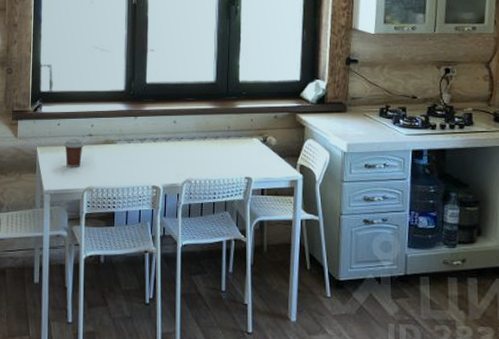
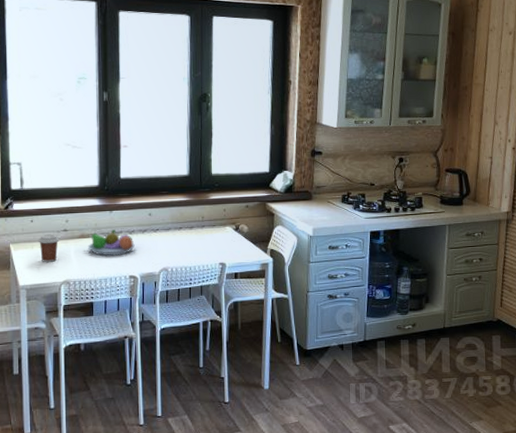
fruit bowl: none [111,136,158,163] -> present [87,230,135,256]

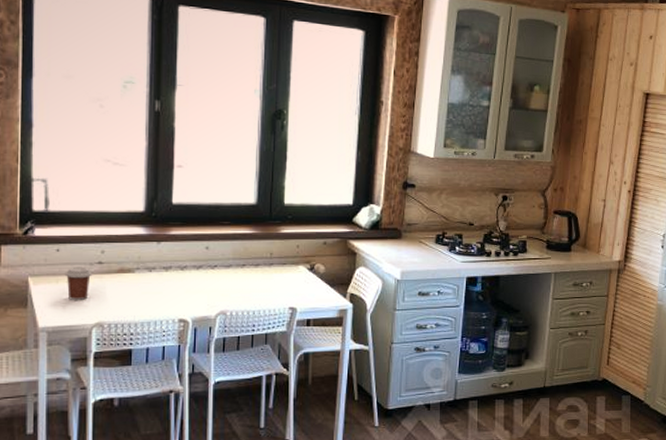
fruit bowl: present [87,230,135,256] -> none [127,264,187,294]

